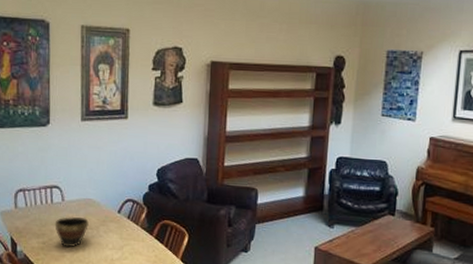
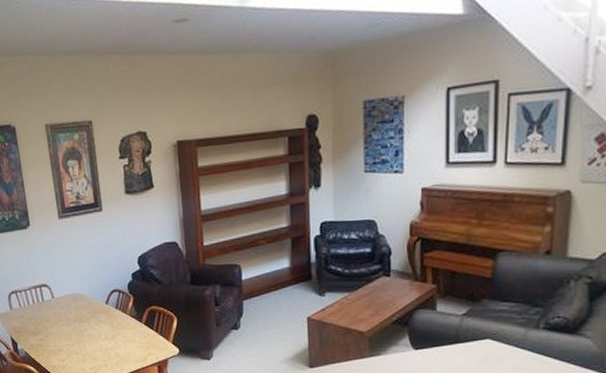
bowl: present [54,216,89,248] -> none [48,311,80,342]

